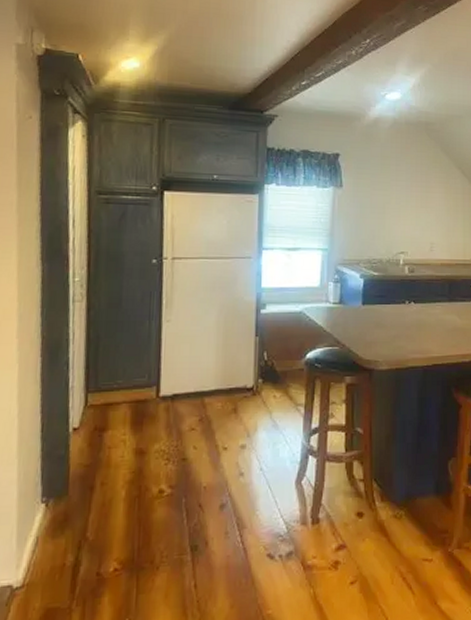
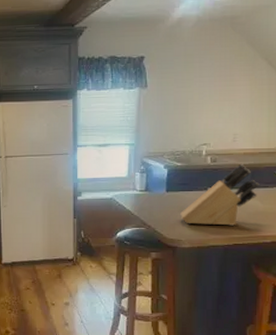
knife block: none [377,275,457,344] -> present [180,163,260,226]

